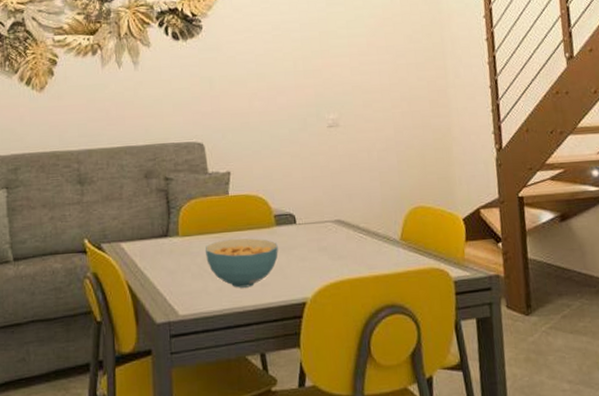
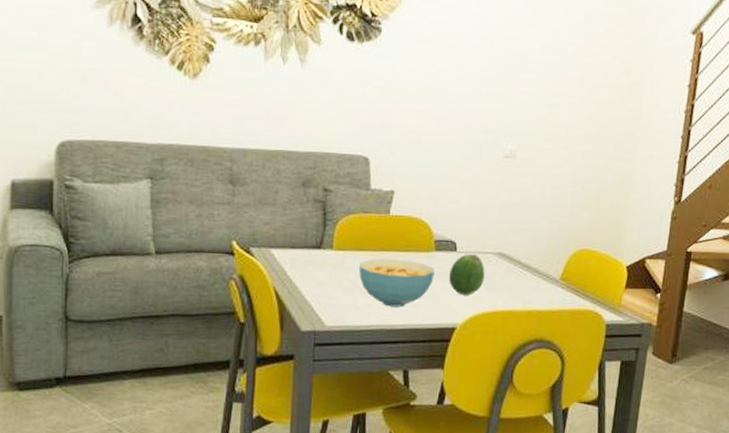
fruit: none [292,225,327,268] -> present [448,254,485,295]

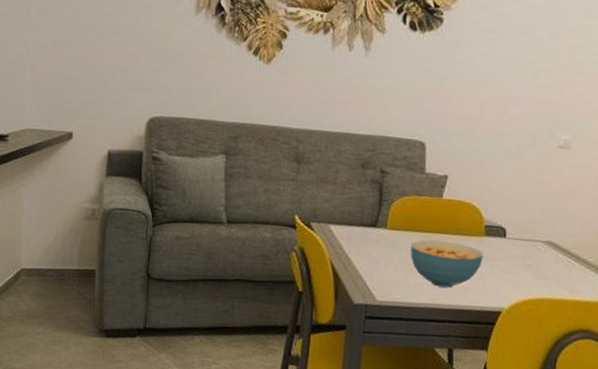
fruit: present [448,254,485,295] -> none [496,241,534,281]

